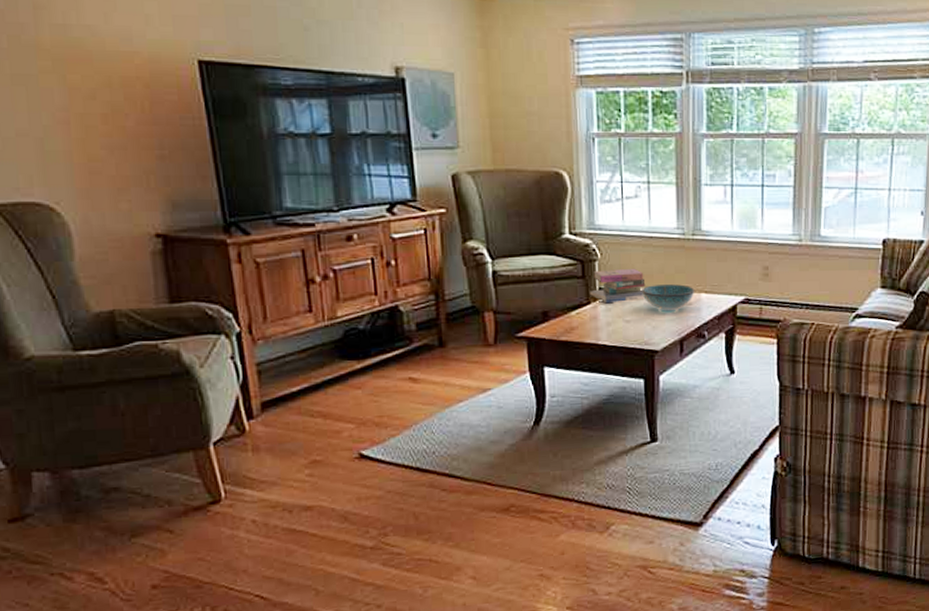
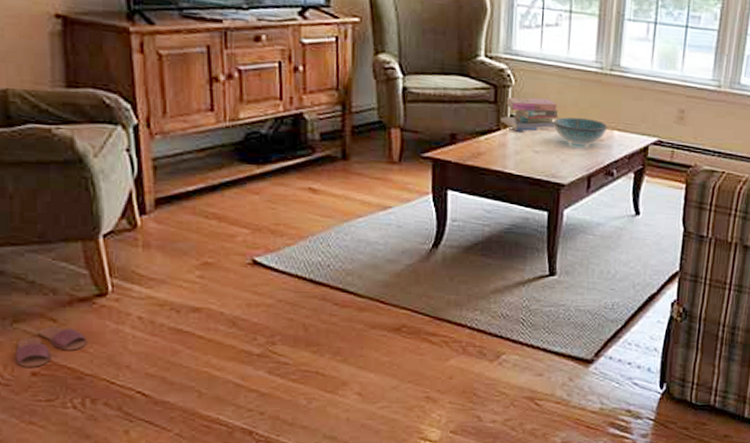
slippers: none [135,537,204,581] -> present [15,326,87,367]

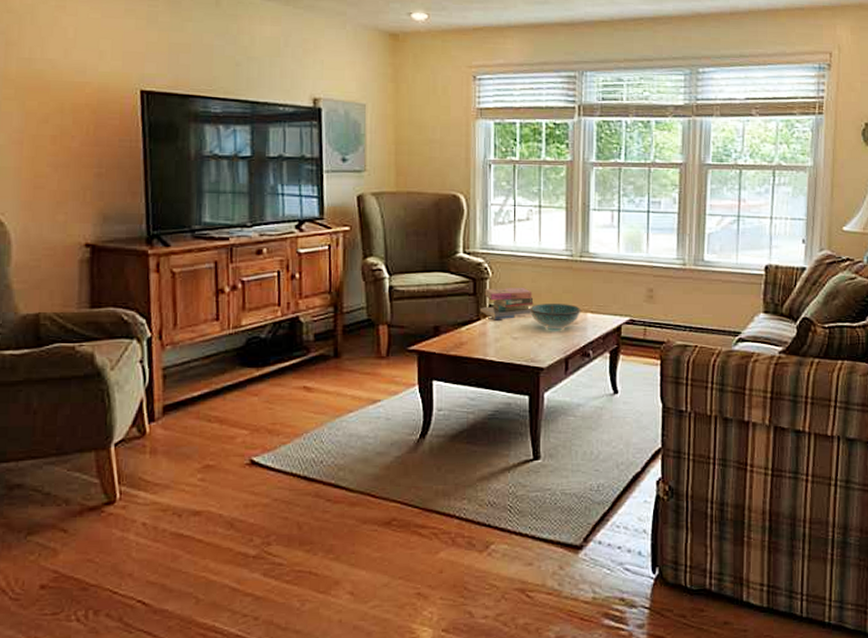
slippers: present [15,326,87,367] -> none [26,536,94,580]

